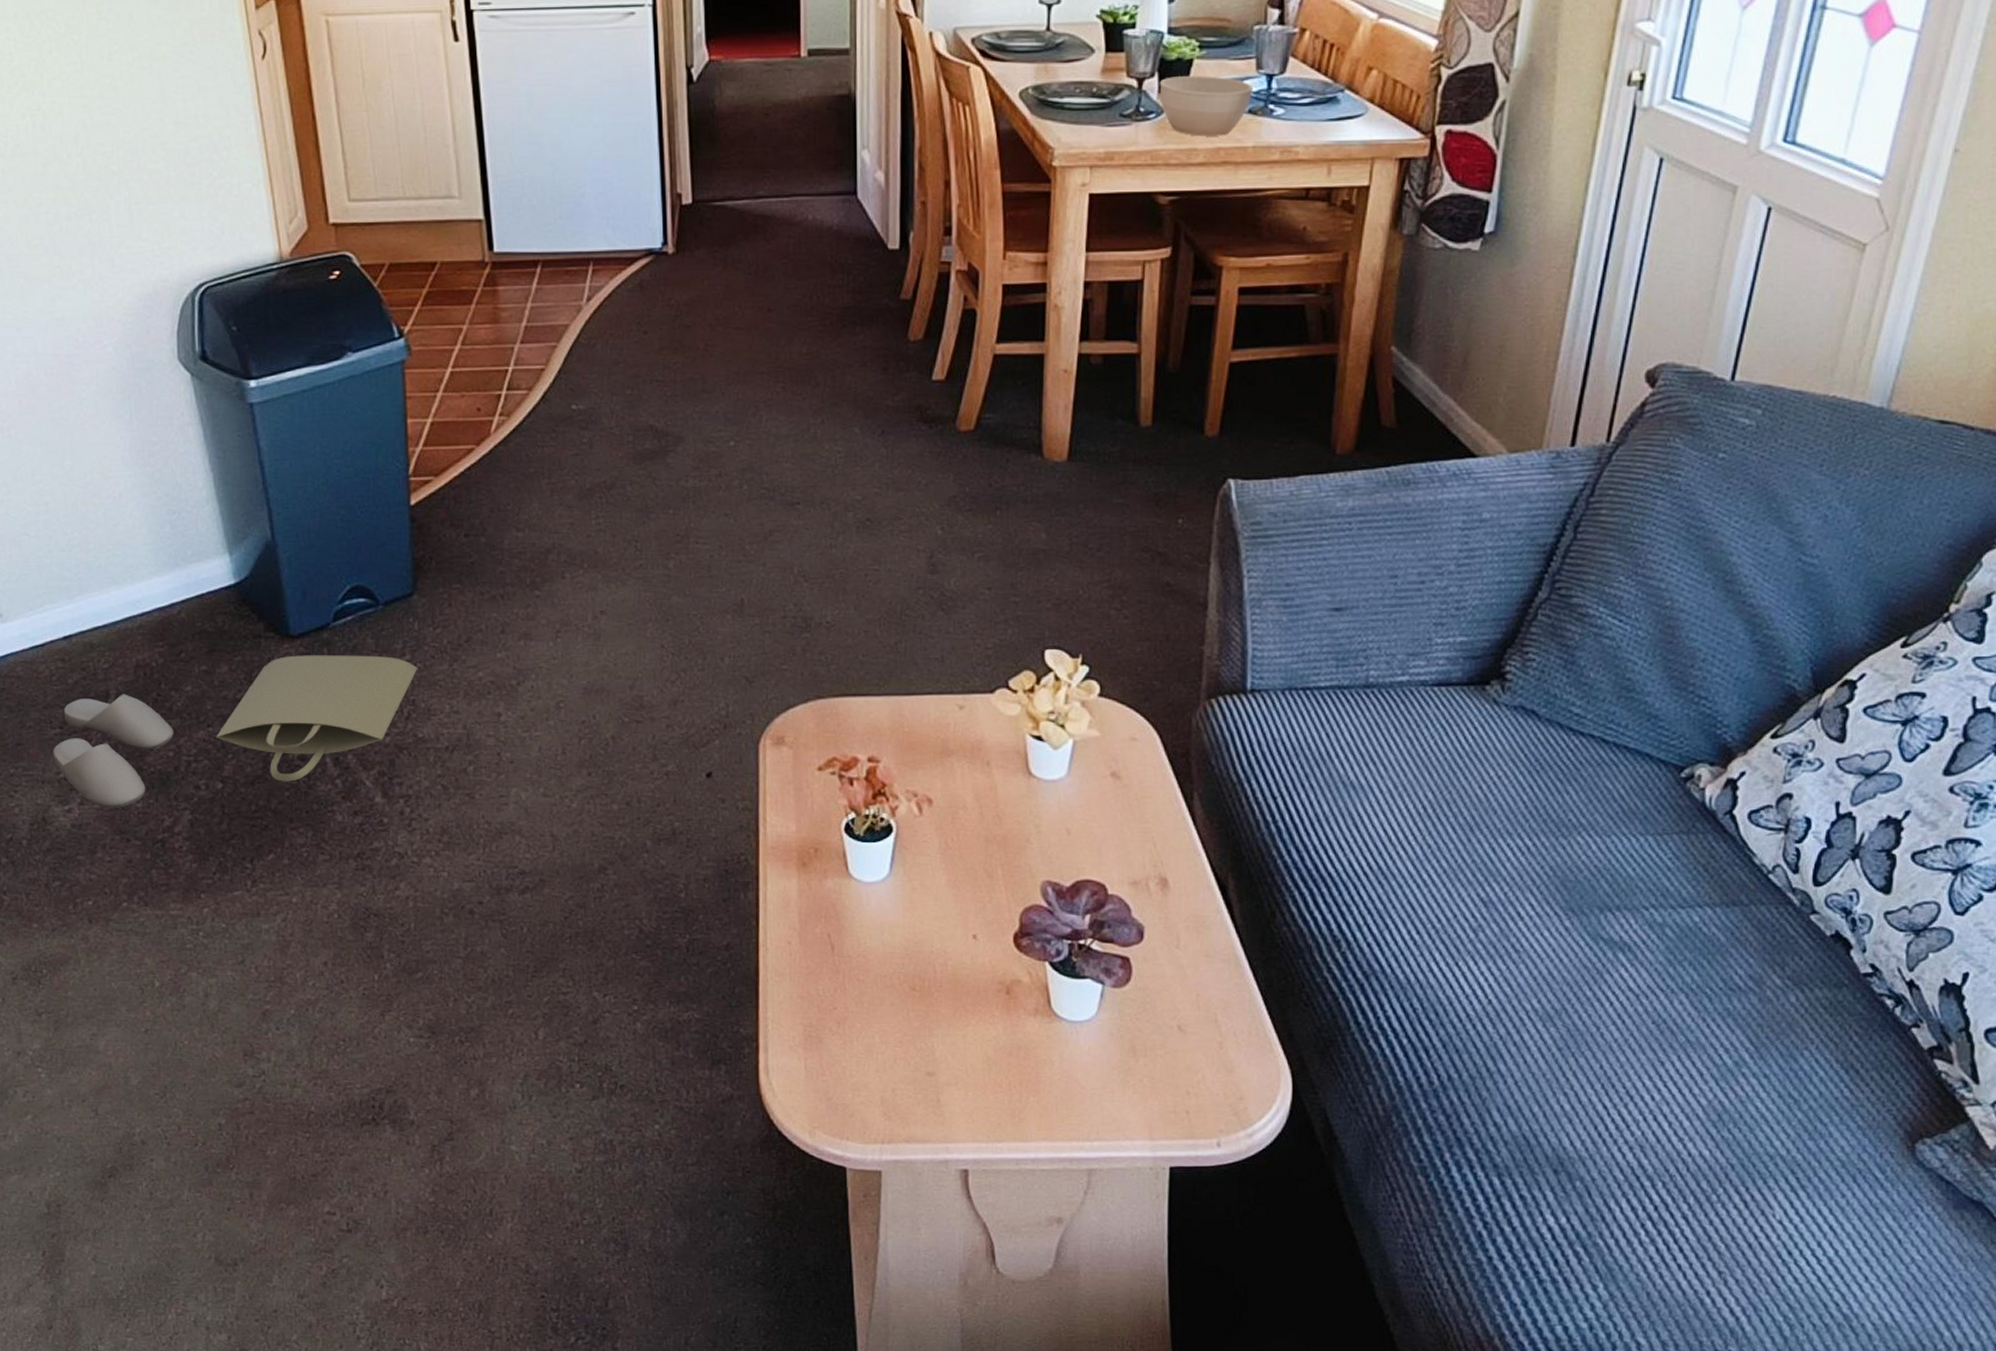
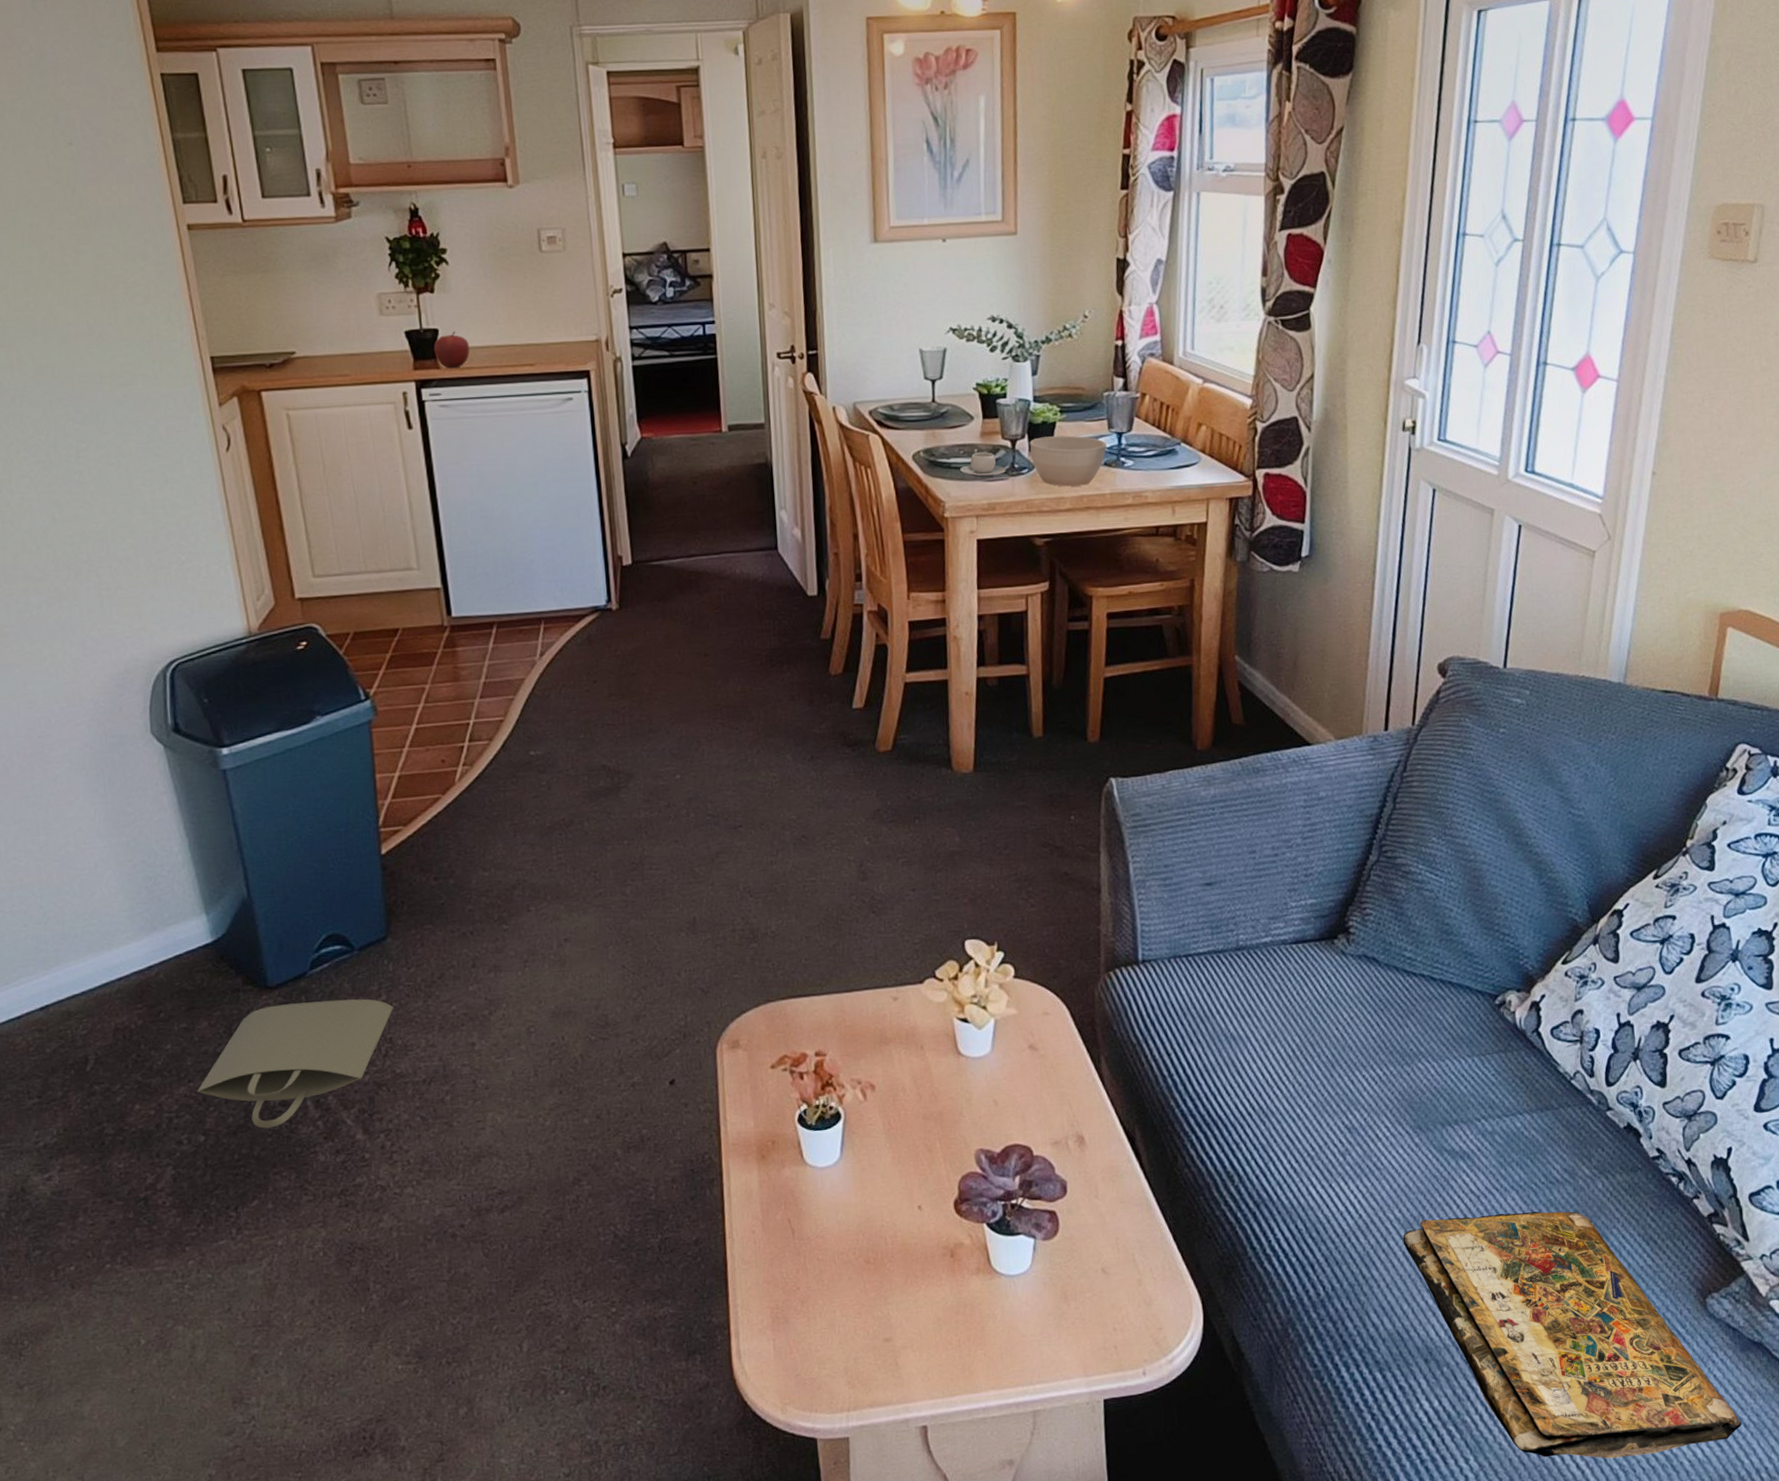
slippers: present [53,694,174,808] -> none [31,1058,155,1172]
teacup: none [1073,92,1130,121] -> present [959,452,1007,477]
book: none [1539,1015,1945,1310] -> present [1403,1211,1742,1459]

